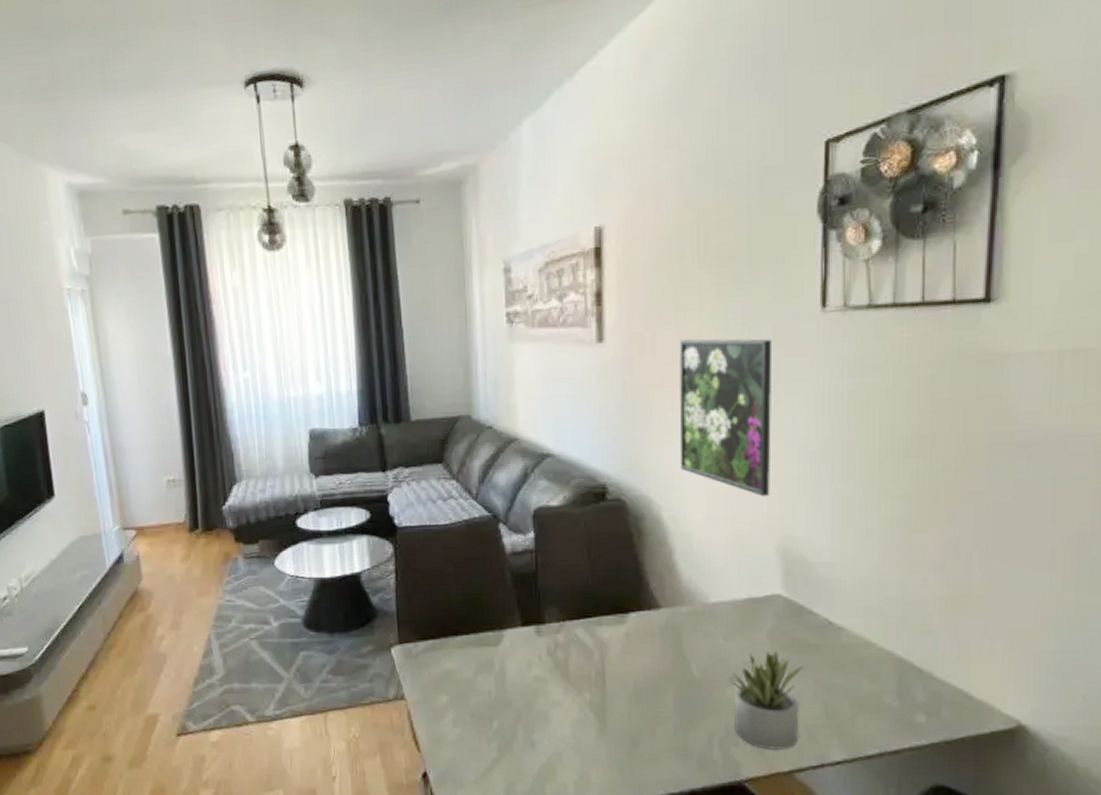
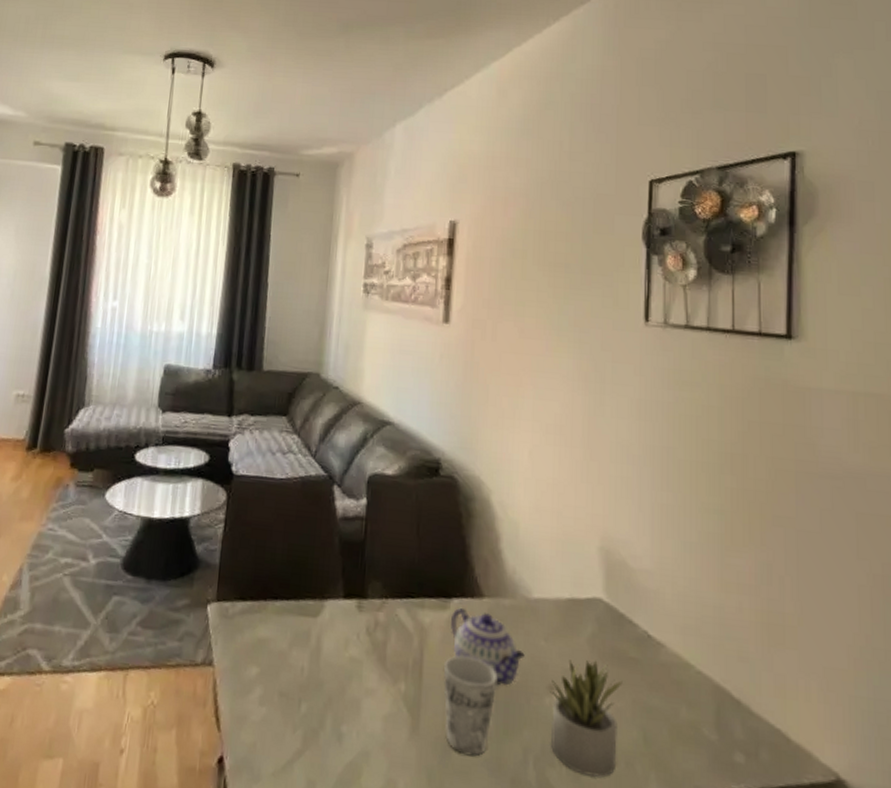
cup: none [625,662,679,746] -> present [443,655,498,757]
teapot: none [630,620,705,684] -> present [451,607,525,686]
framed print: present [679,338,773,497] -> none [511,332,601,494]

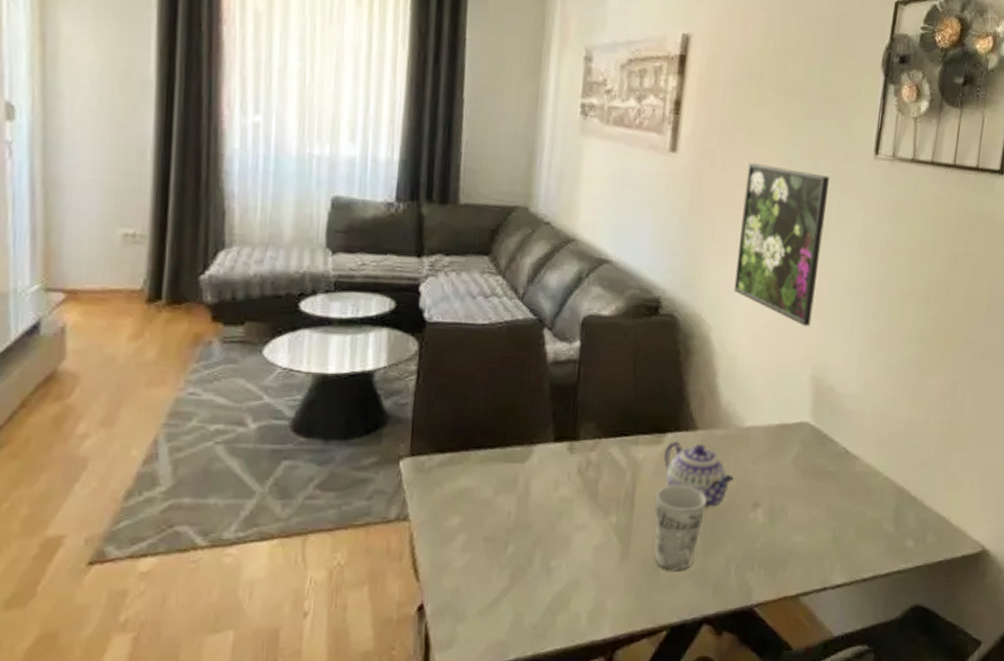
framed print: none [511,332,601,494] -> present [733,163,830,327]
succulent plant: present [550,660,623,777] -> none [752,476,820,574]

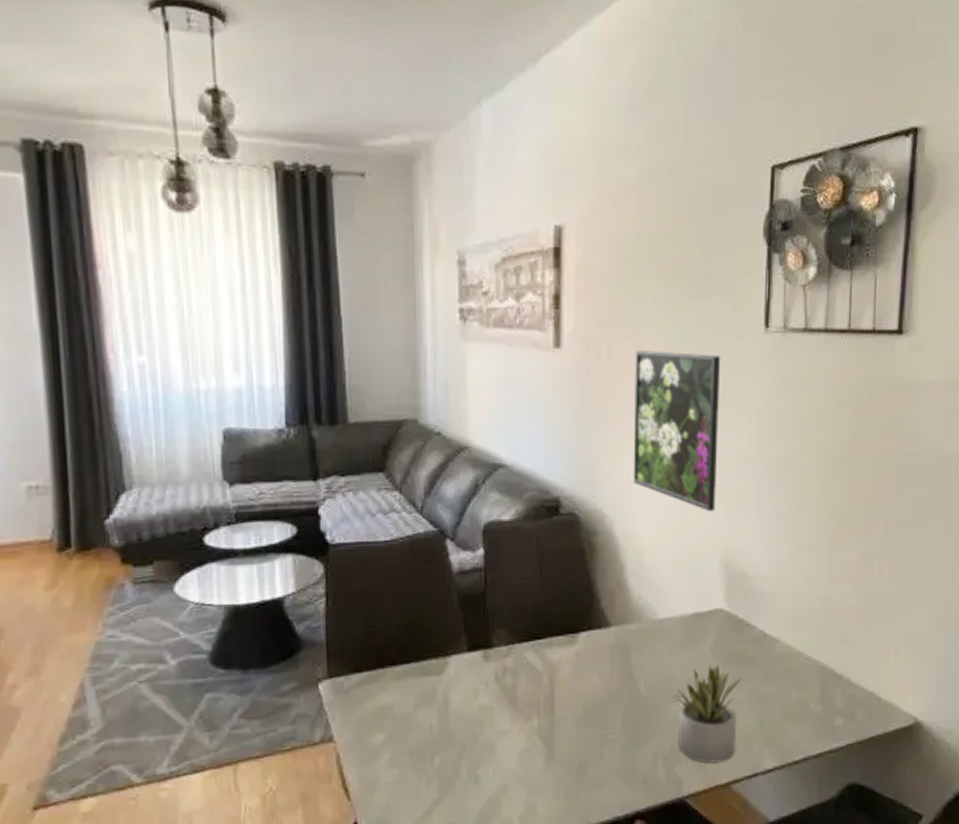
cup: present [654,485,707,571] -> none [574,683,627,770]
teapot: present [664,441,734,508] -> none [580,639,652,704]
succulent plant: none [752,476,820,574] -> present [676,664,742,763]

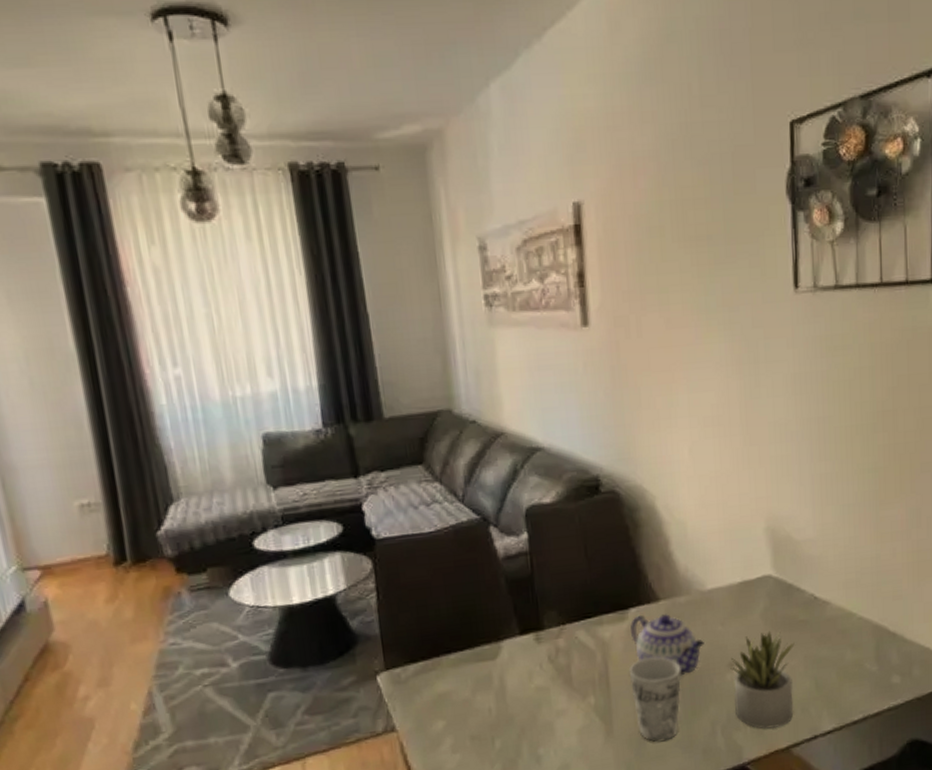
cup: none [574,683,627,770] -> present [628,656,681,742]
teapot: none [580,639,652,704] -> present [631,614,704,676]
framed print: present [633,351,721,512] -> none [664,320,757,480]

